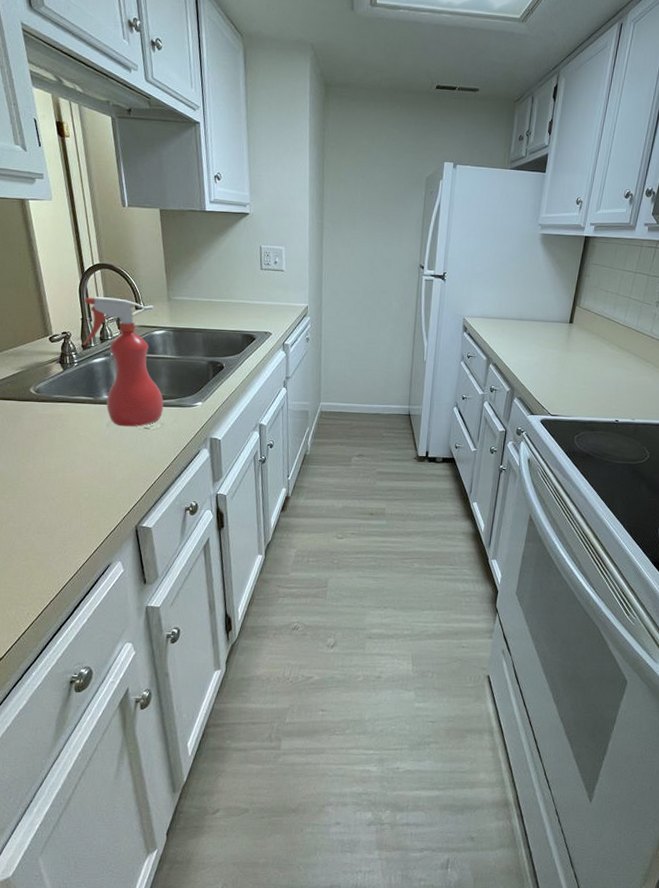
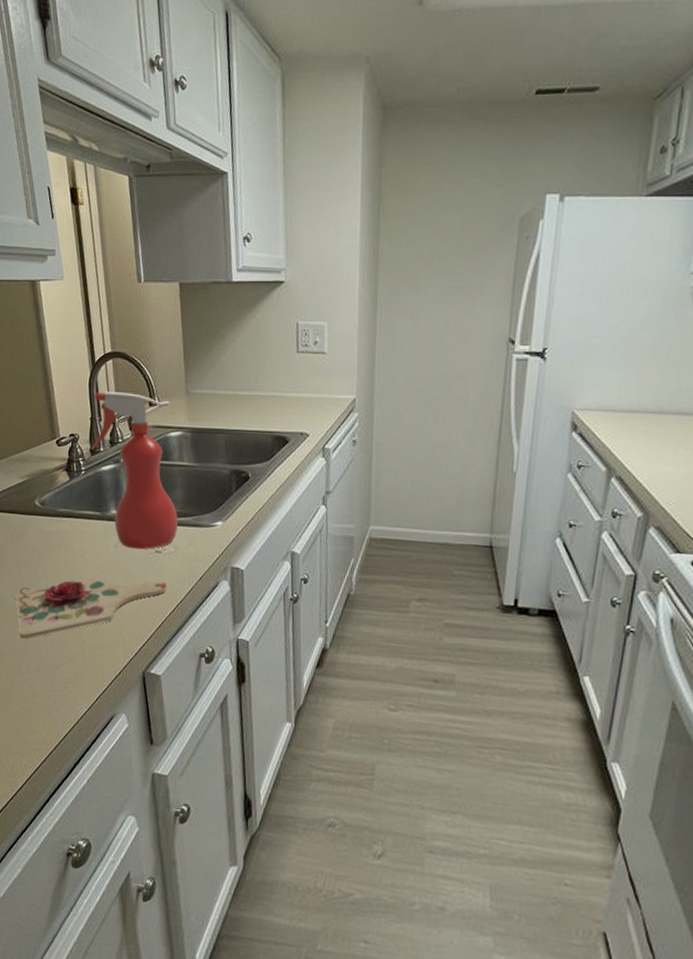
cutting board: none [12,451,155,508] -> present [14,578,167,640]

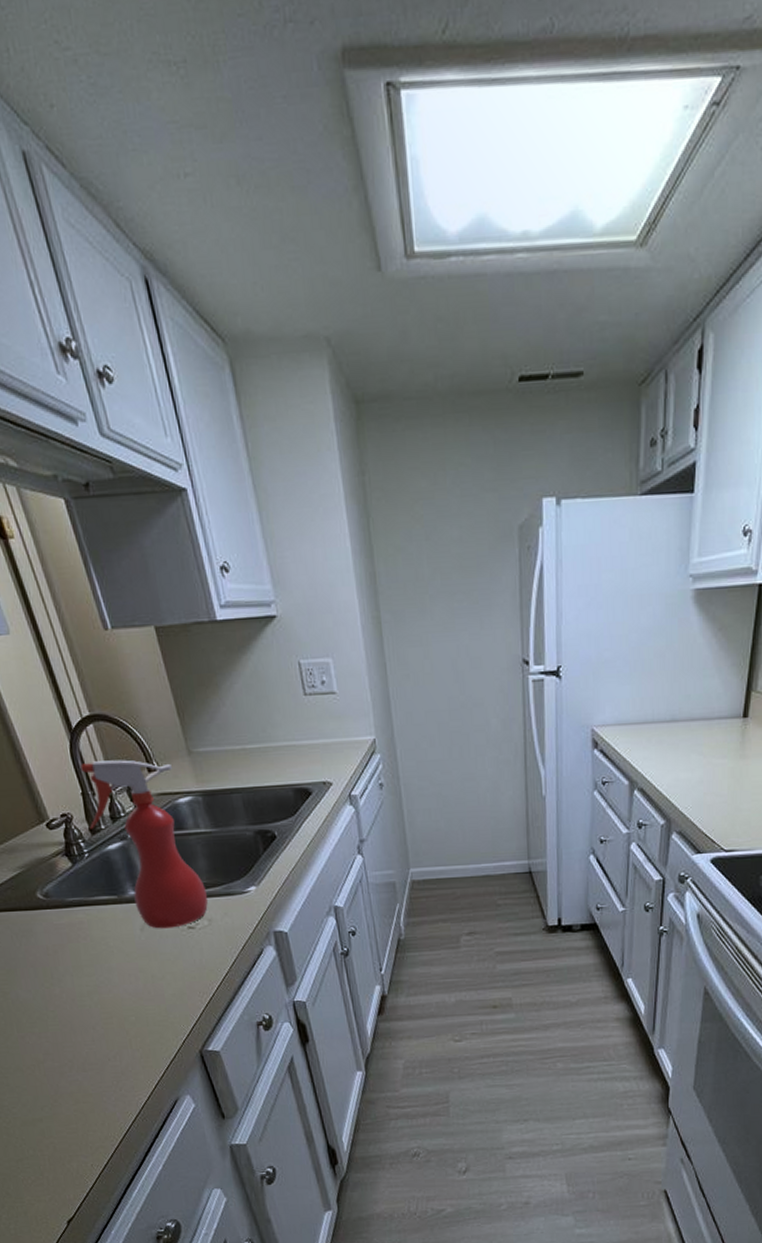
cutting board: present [14,578,167,640] -> none [37,956,208,1042]

